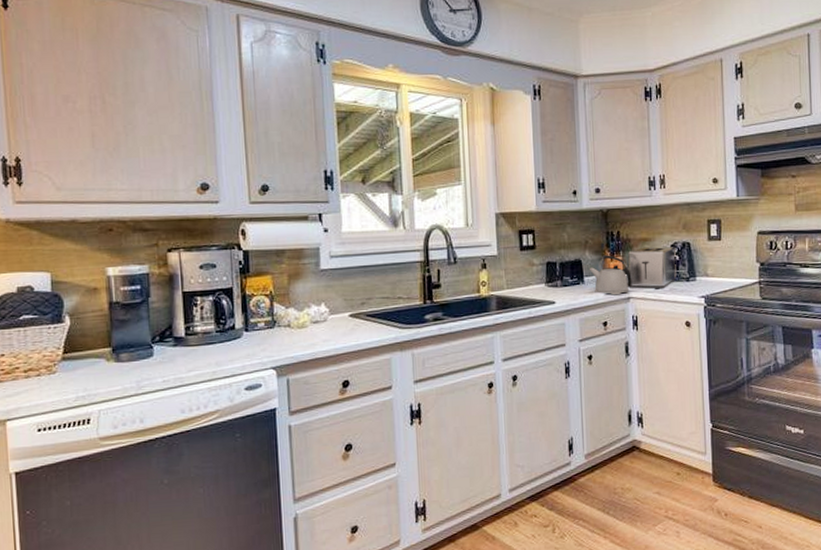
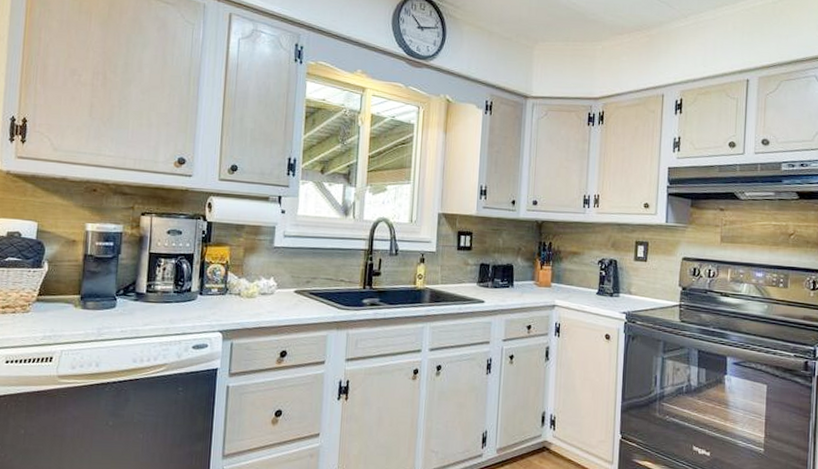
kettle: present [589,255,632,296] -> none [519,263,559,302]
toaster: present [627,246,677,290] -> none [555,259,603,301]

